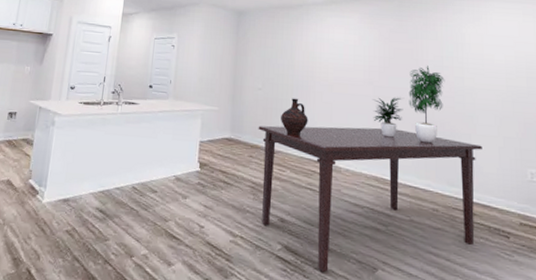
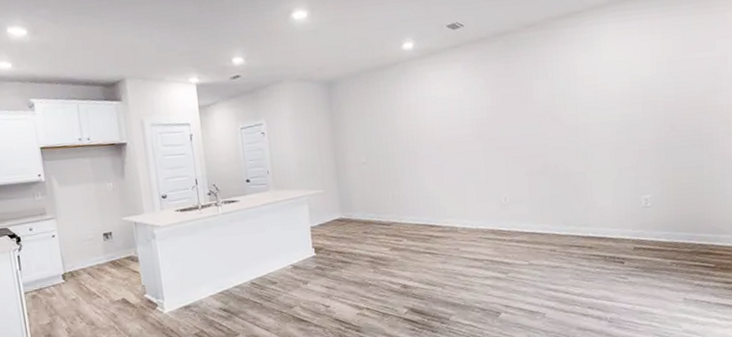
dining table: present [258,125,482,272] -> none [368,179,597,324]
ceramic jug: present [281,98,308,135] -> none [390,166,419,204]
potted plant: present [373,66,445,144] -> none [484,108,558,190]

